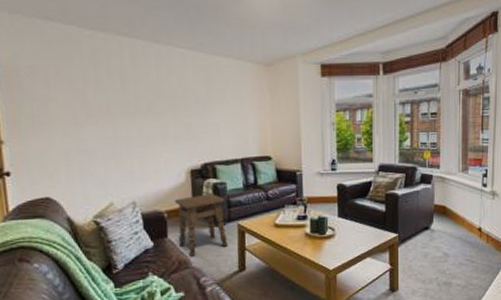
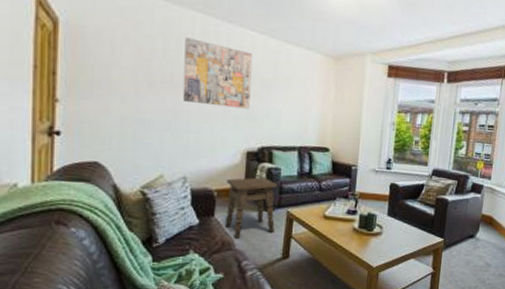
wall art: none [115,63,187,129] -> present [182,37,253,109]

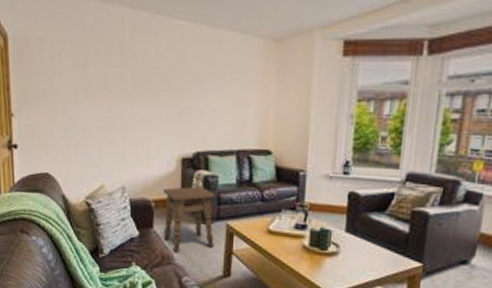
wall art: present [182,37,253,109] -> none [116,37,183,111]

